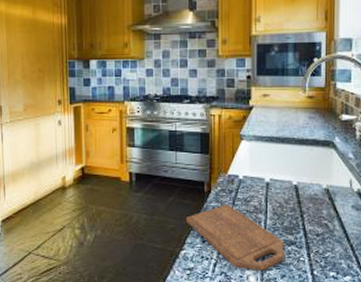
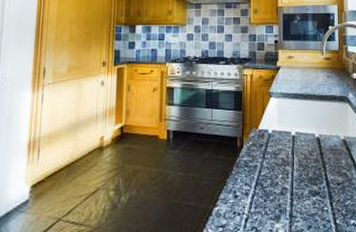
cutting board: present [185,204,284,272] -> none [219,158,310,224]

